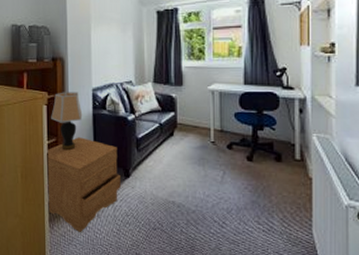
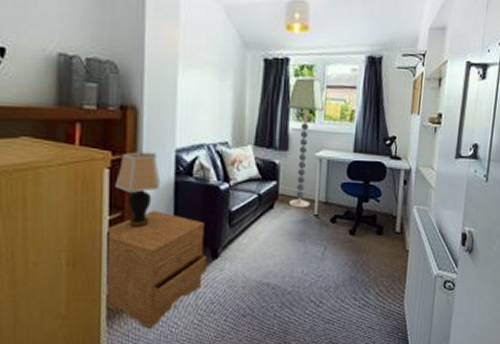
floor lamp: none [179,23,213,136] -> present [287,78,325,208]

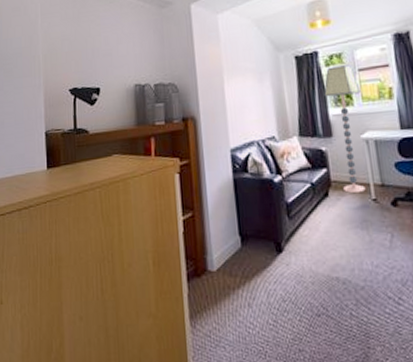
nightstand: present [108,211,207,328] -> none [184,208,273,329]
table lamp: present [115,152,161,228] -> none [185,154,222,227]

